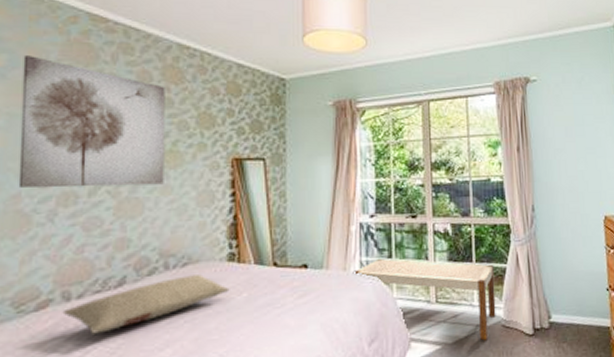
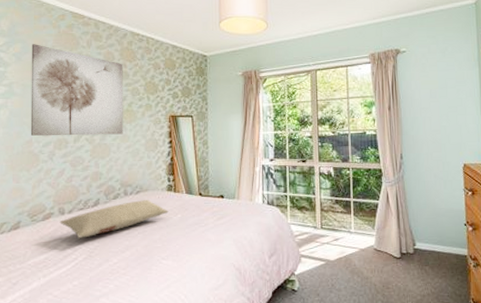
bench: present [353,258,496,341] -> none [257,192,370,260]

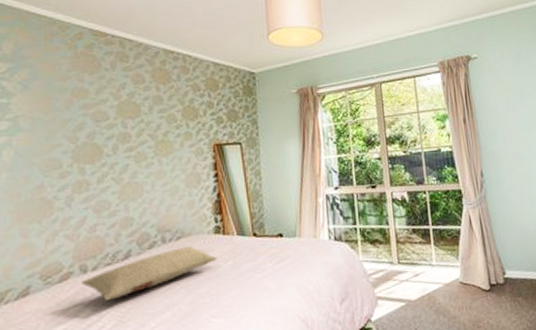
wall art: present [30,44,123,136] -> none [41,68,158,179]

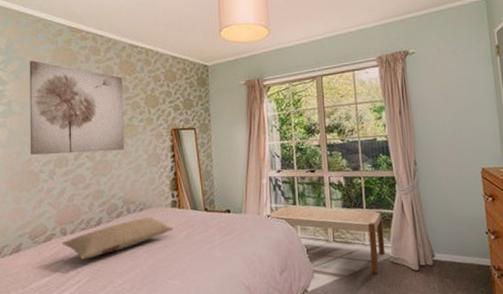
wall art: none [41,68,158,179] -> present [29,61,125,155]
bench: none [322,225,454,297] -> present [265,205,385,274]

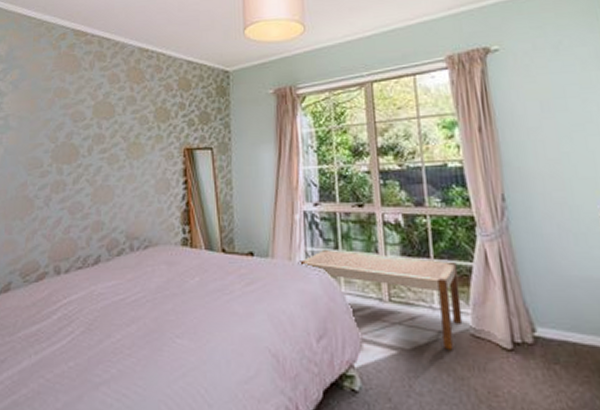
wall art: present [29,61,125,155] -> none [25,69,130,177]
pillow: present [62,217,174,260] -> none [55,257,184,305]

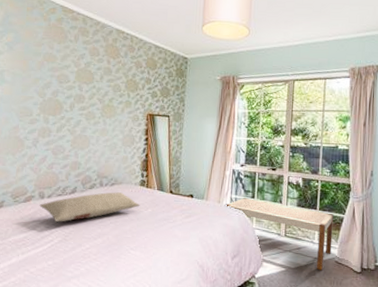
pillow: none [55,257,184,305] -> present [39,192,140,222]

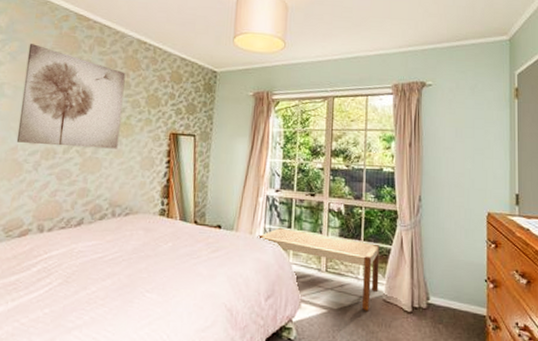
wall art: none [17,35,107,128] -> present [16,44,126,149]
pillow: present [39,192,140,222] -> none [37,223,159,261]

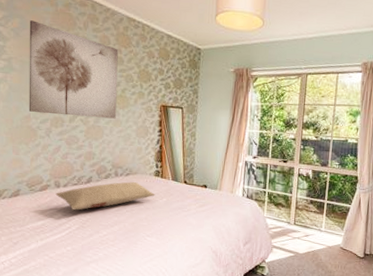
pillow: none [37,223,159,261] -> present [55,182,155,210]
bench: present [257,227,380,311] -> none [237,188,341,256]

